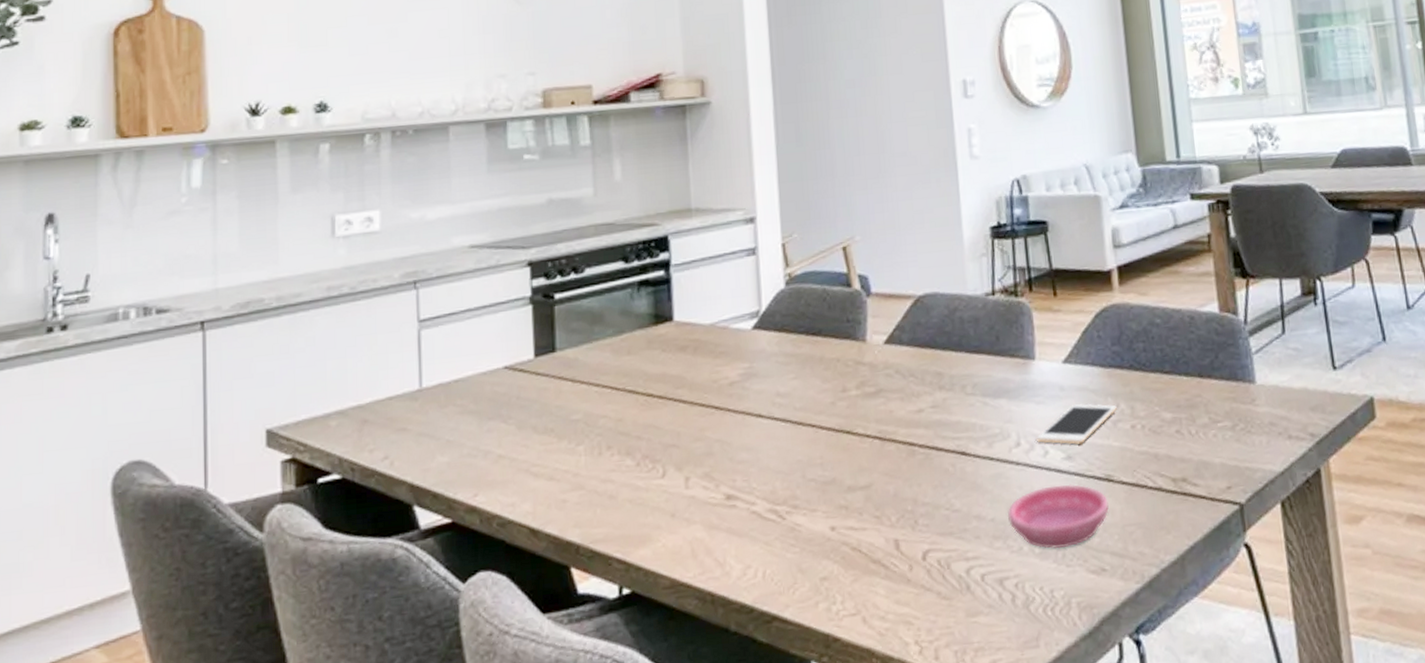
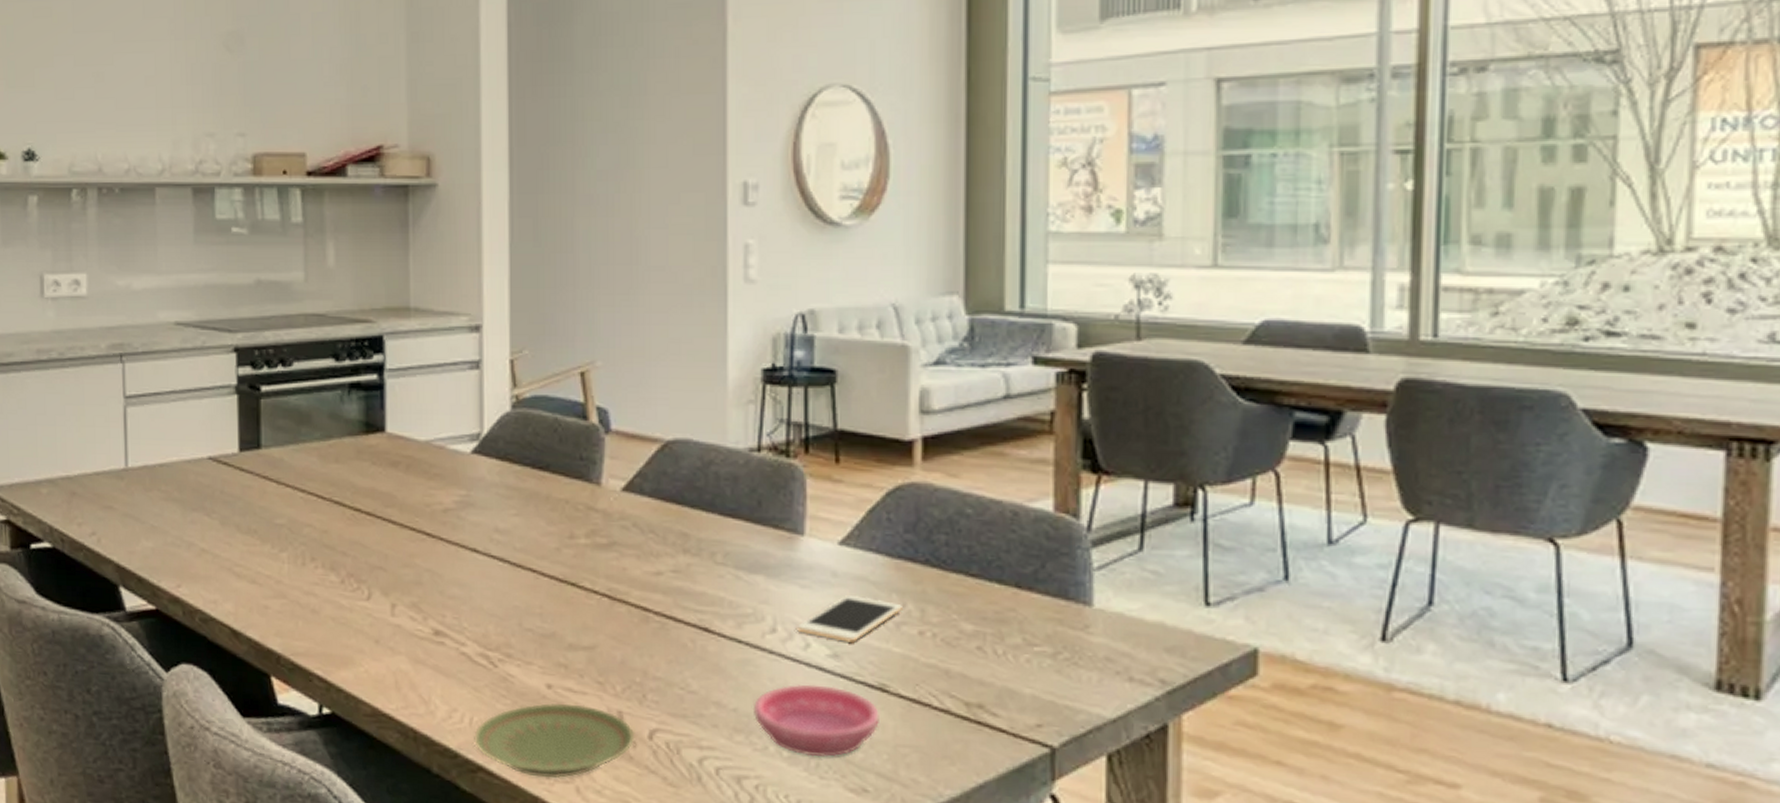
plate: none [767,540,911,616] -> present [474,703,635,778]

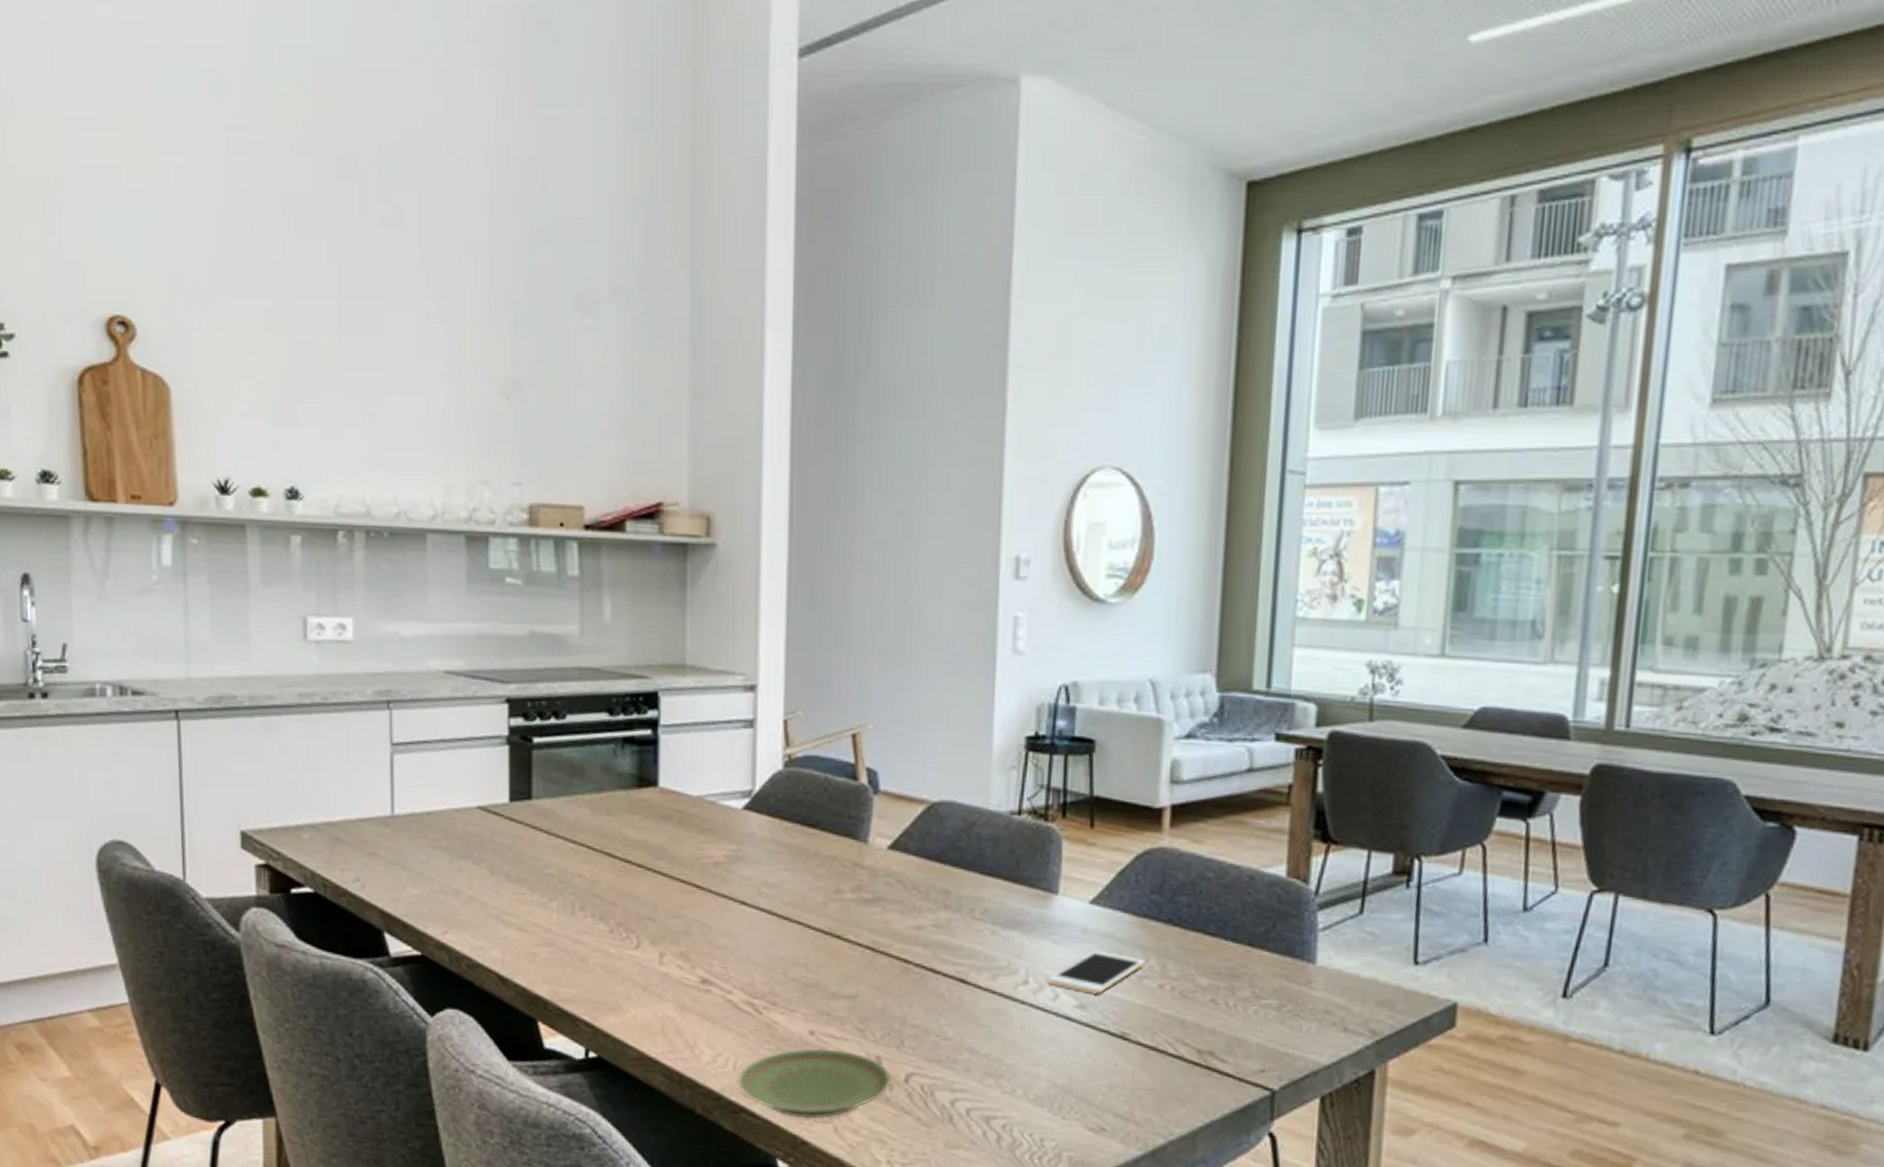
saucer: present [752,684,879,757] -> none [1003,1032,1119,1099]

